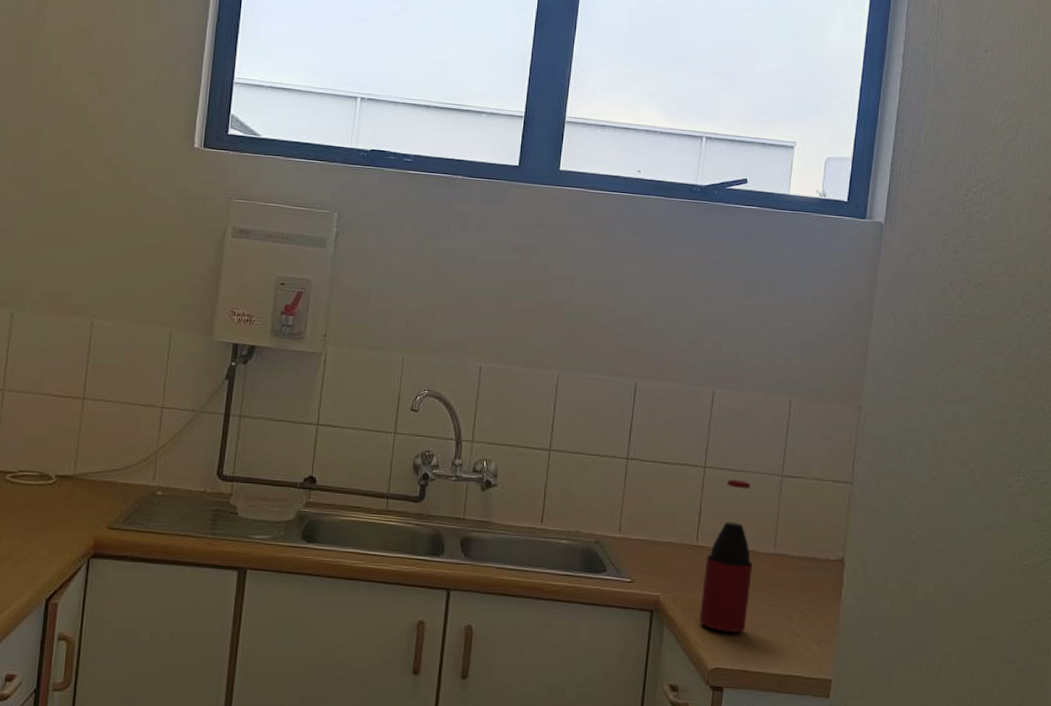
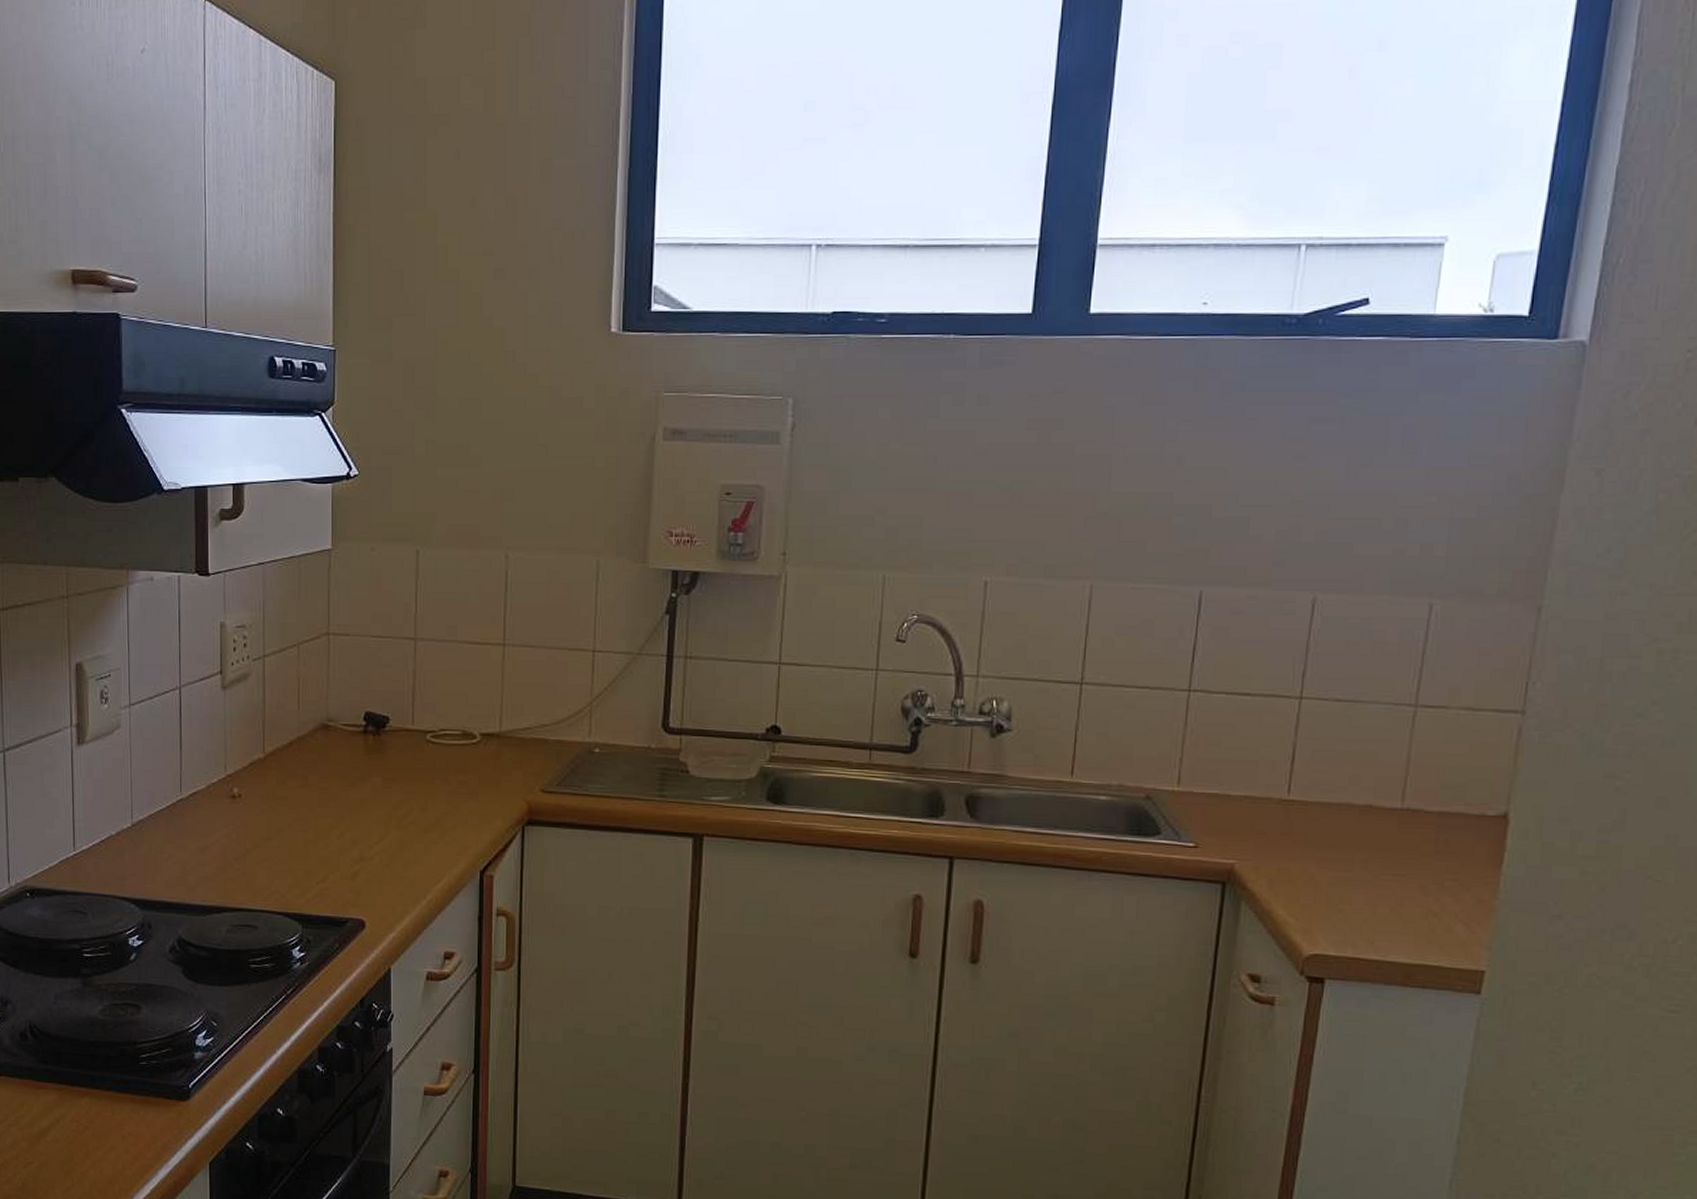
bottle: present [698,479,752,633] -> none [1289,712,1369,911]

